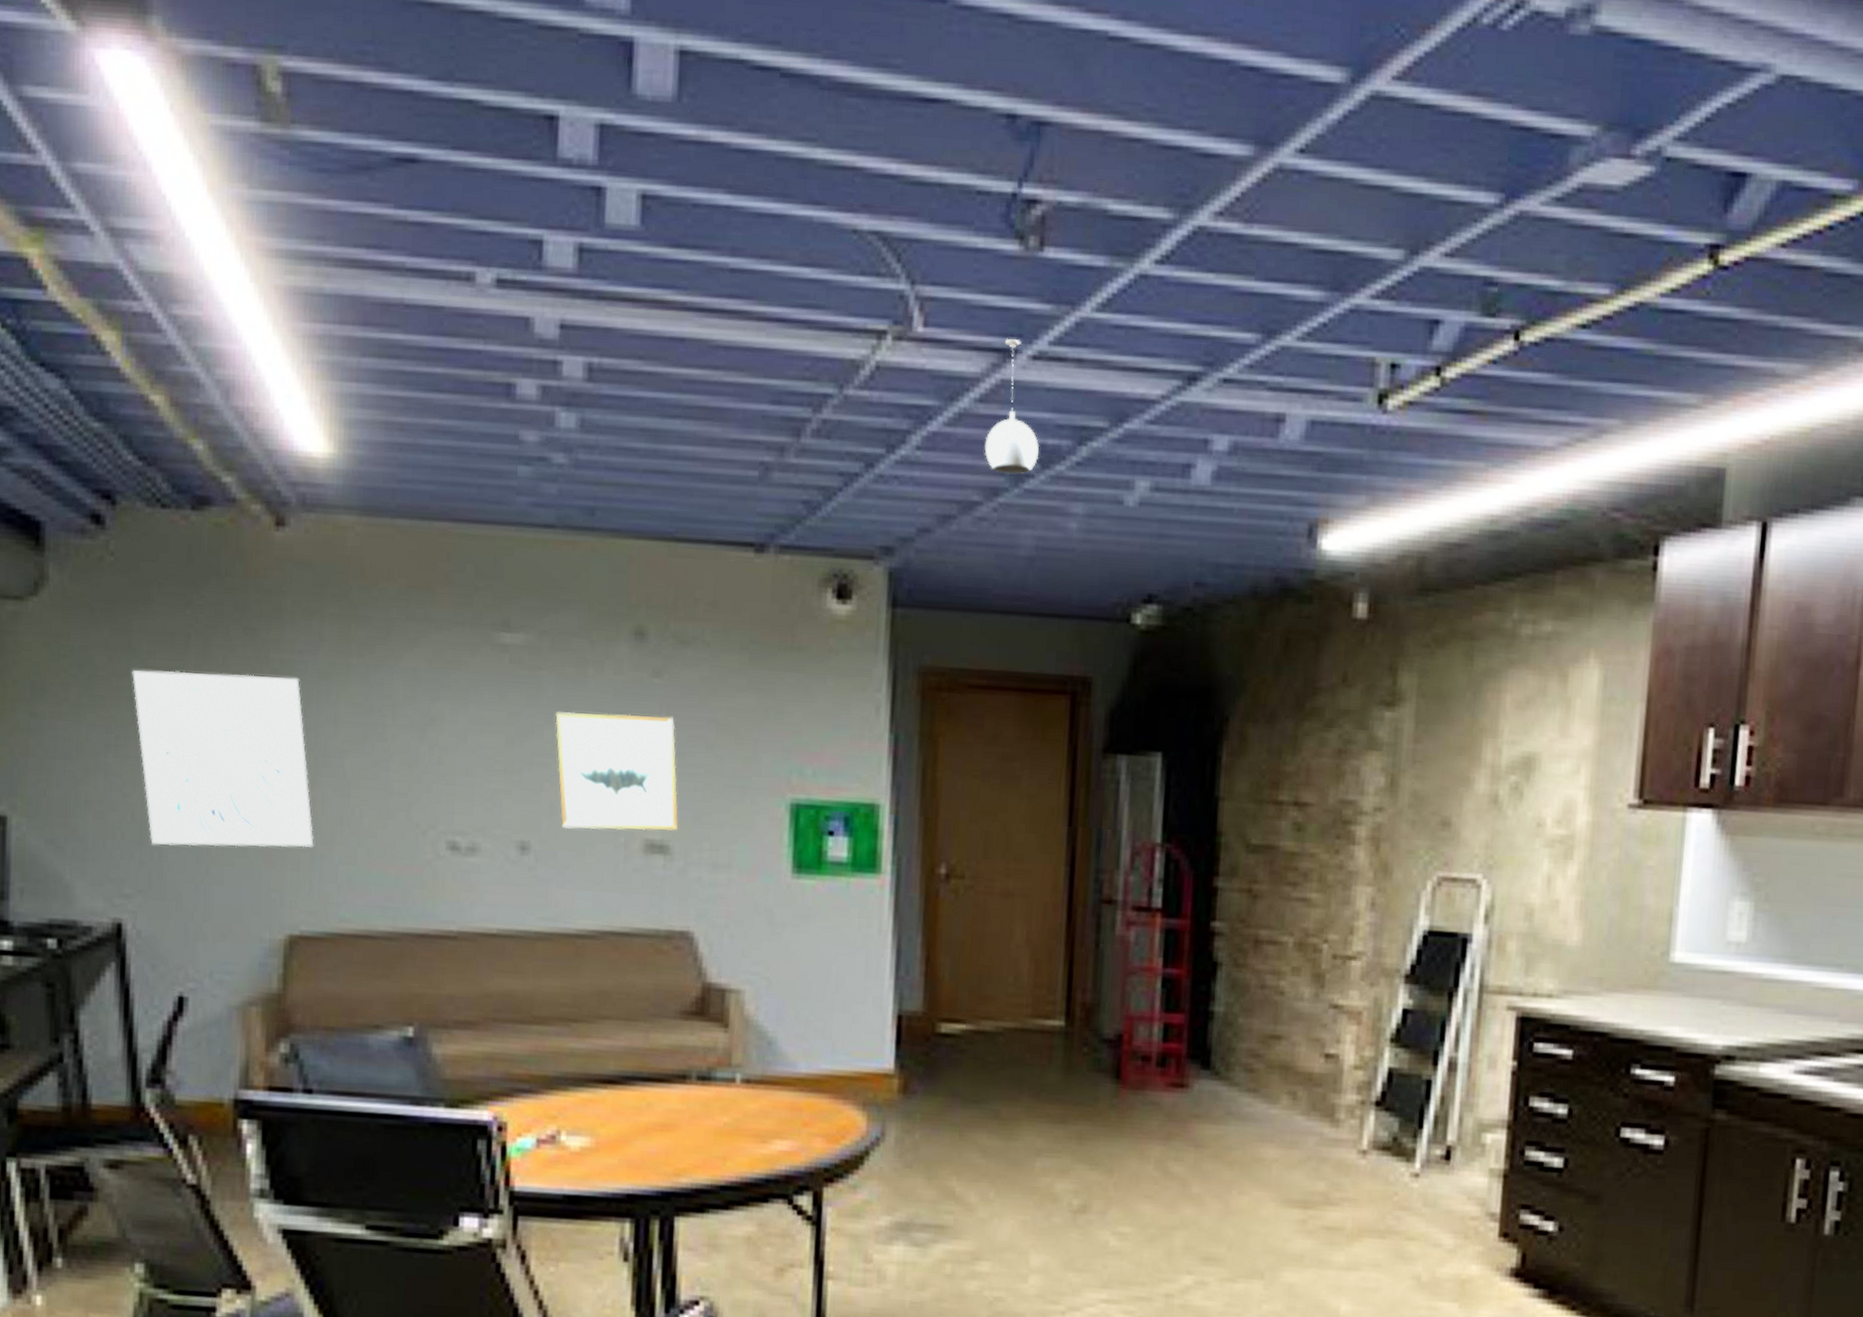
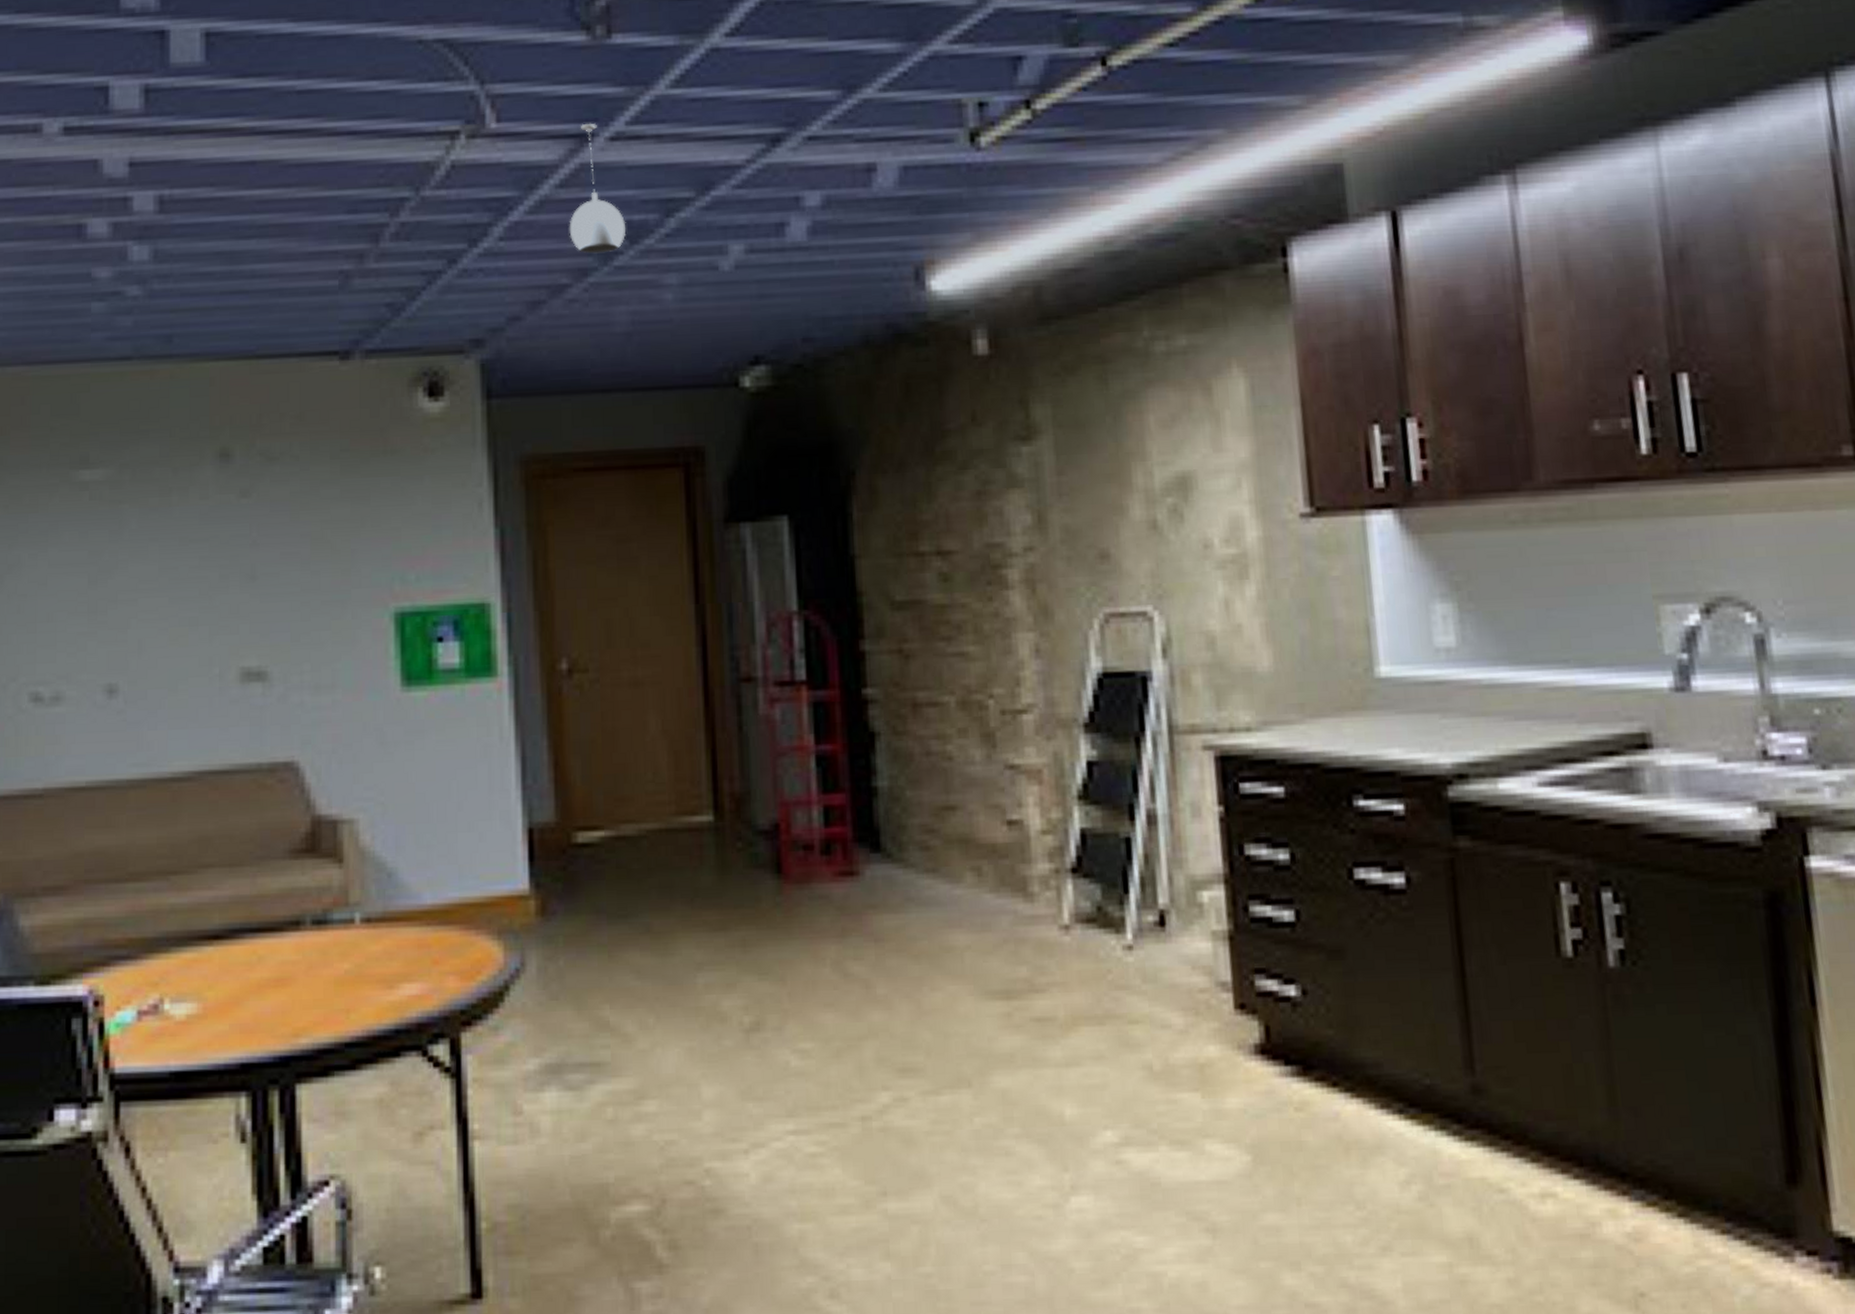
wall art: present [555,711,679,831] -> none [140,536,276,666]

